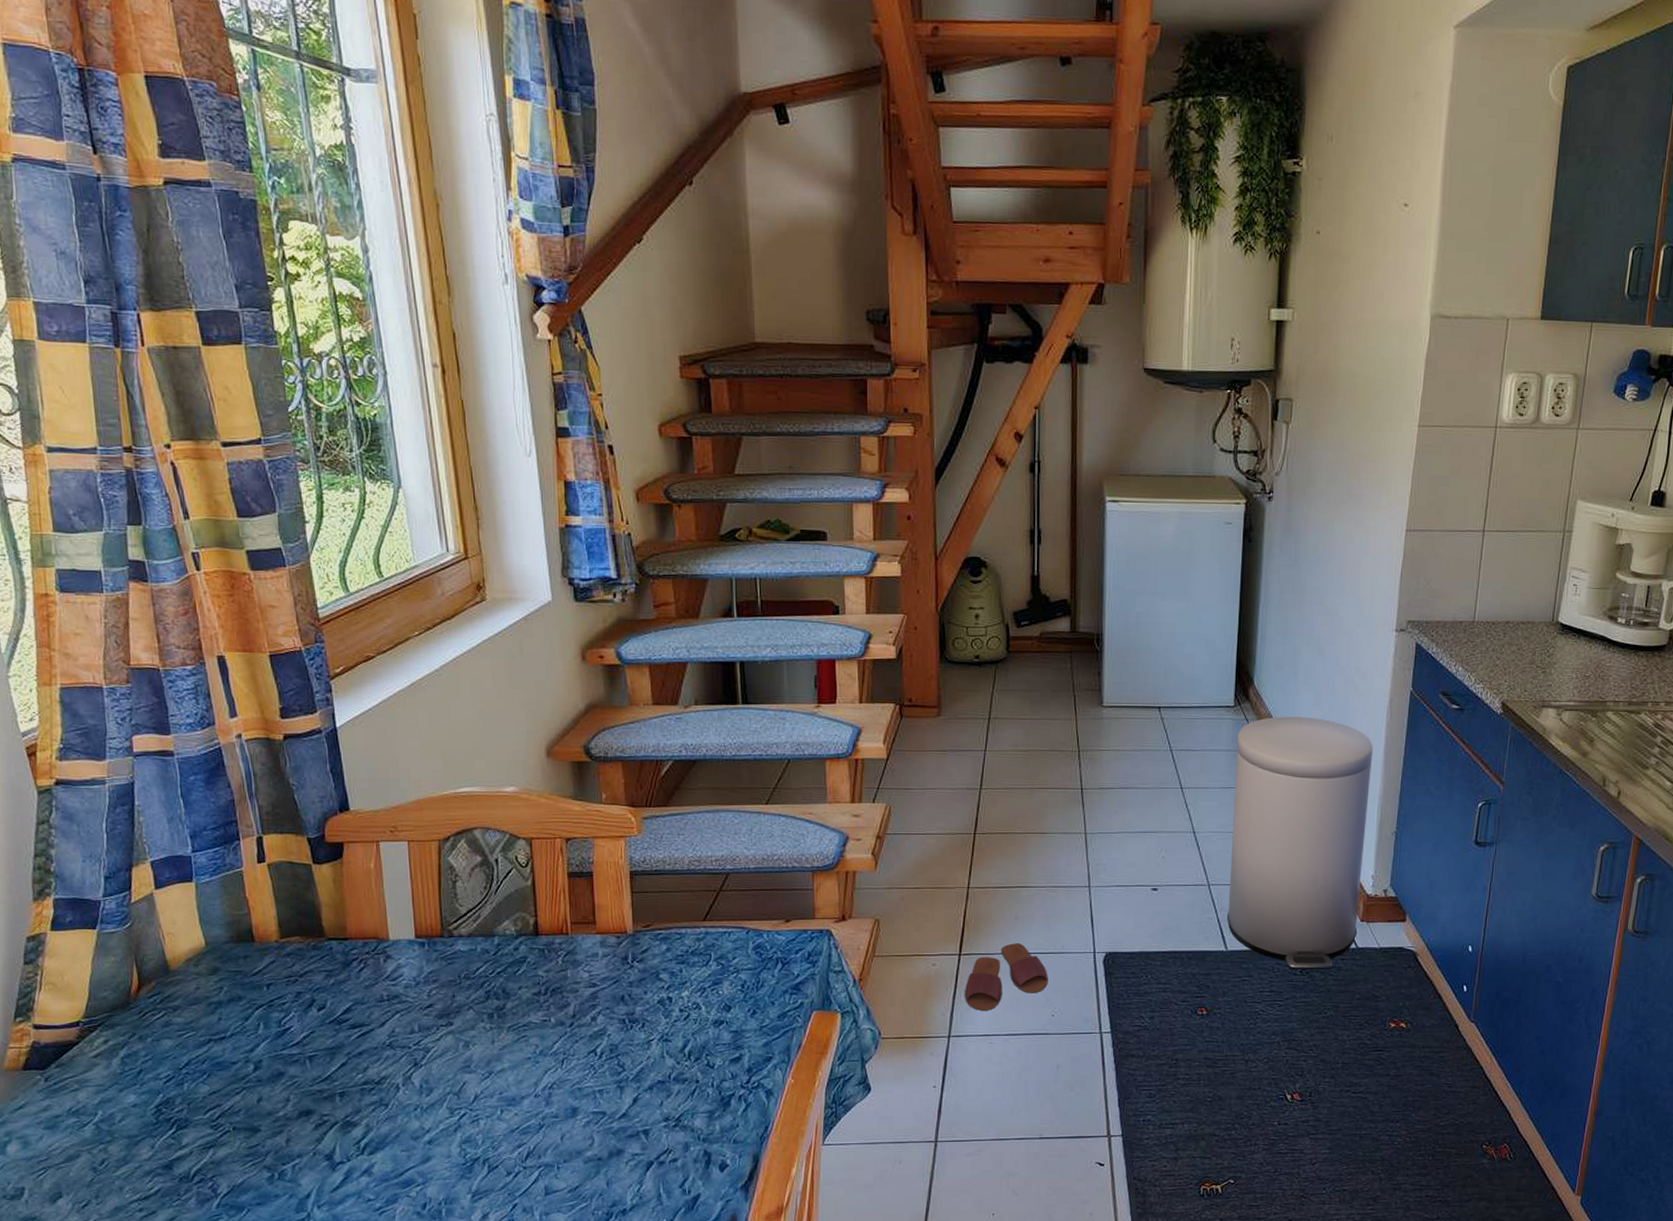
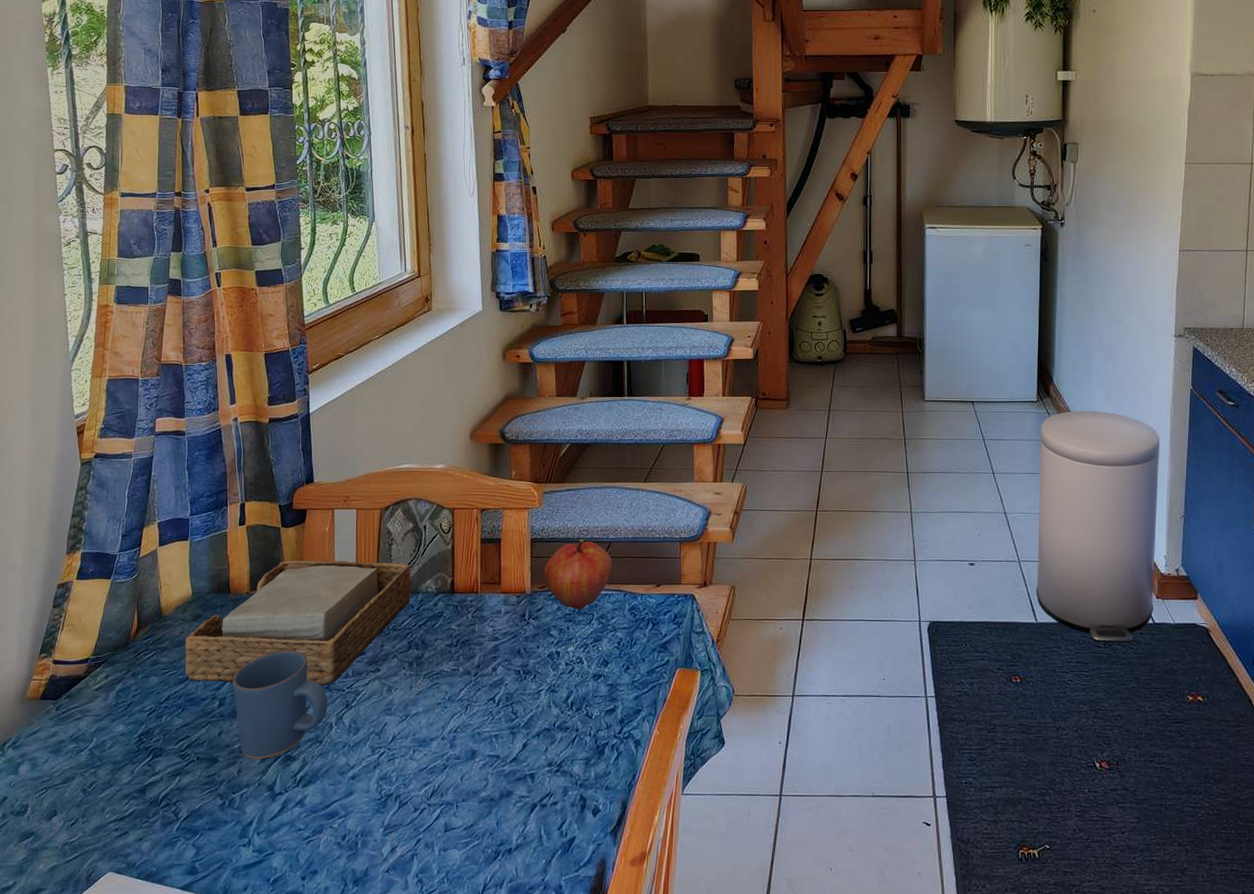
napkin holder: none [202,901,486,1043] -> present [185,560,412,686]
mug: none [269,1005,391,1127] -> present [232,650,328,760]
fruit: none [649,871,731,951] -> present [544,539,612,611]
slippers: present [965,943,1048,1010] -> none [807,611,880,672]

